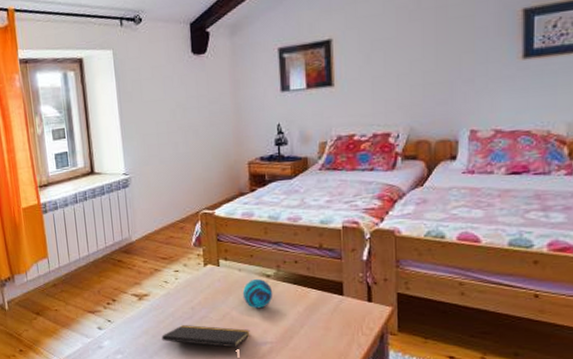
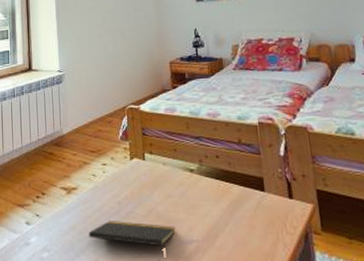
decorative ball: present [242,278,273,309] -> none [167,173,197,205]

